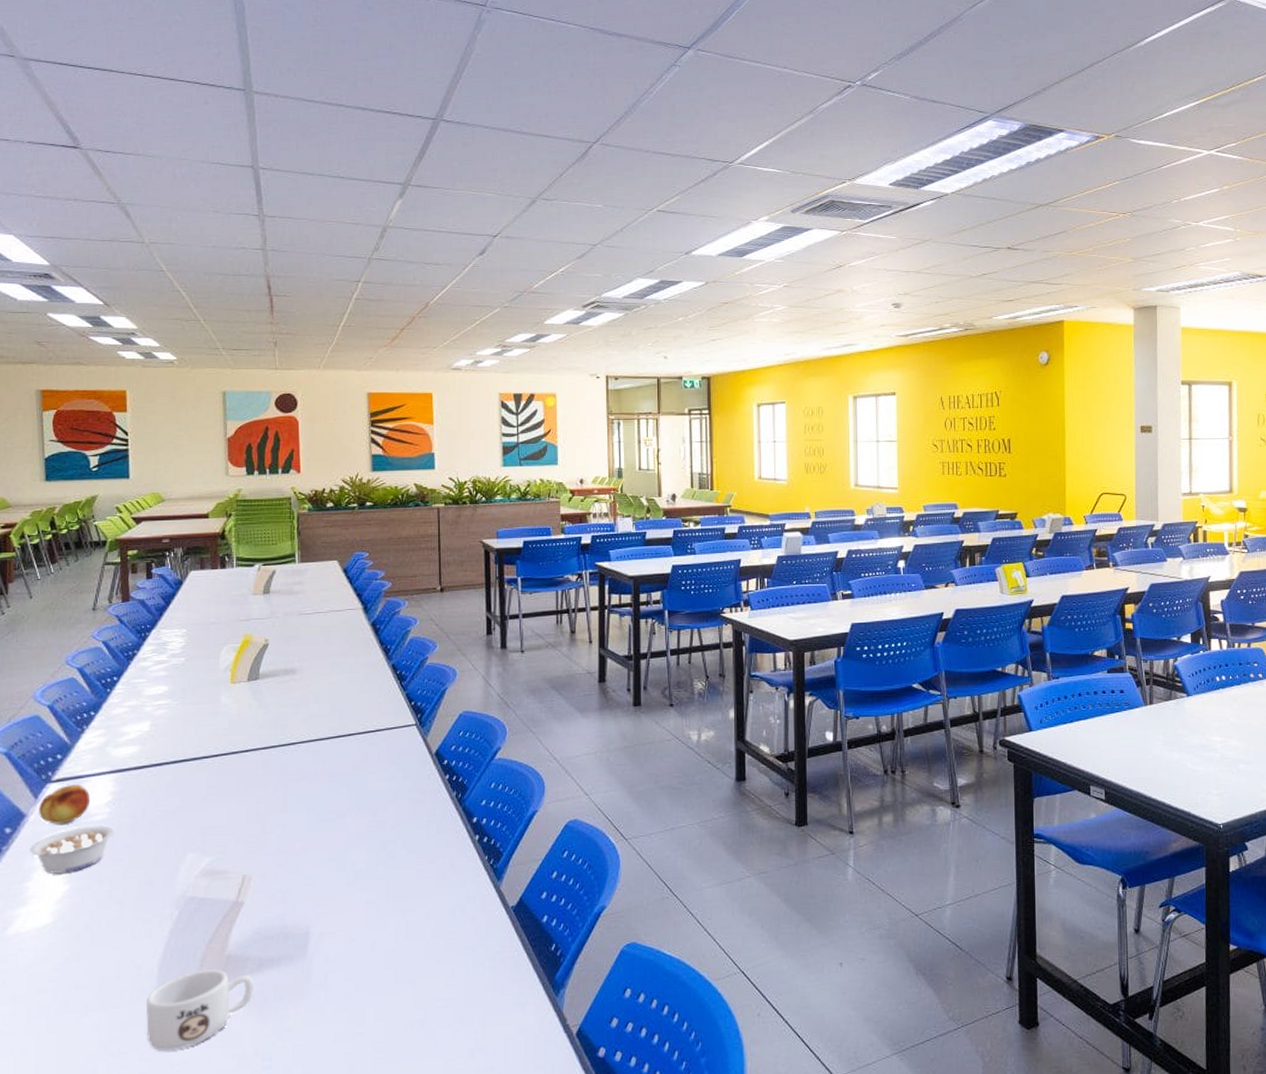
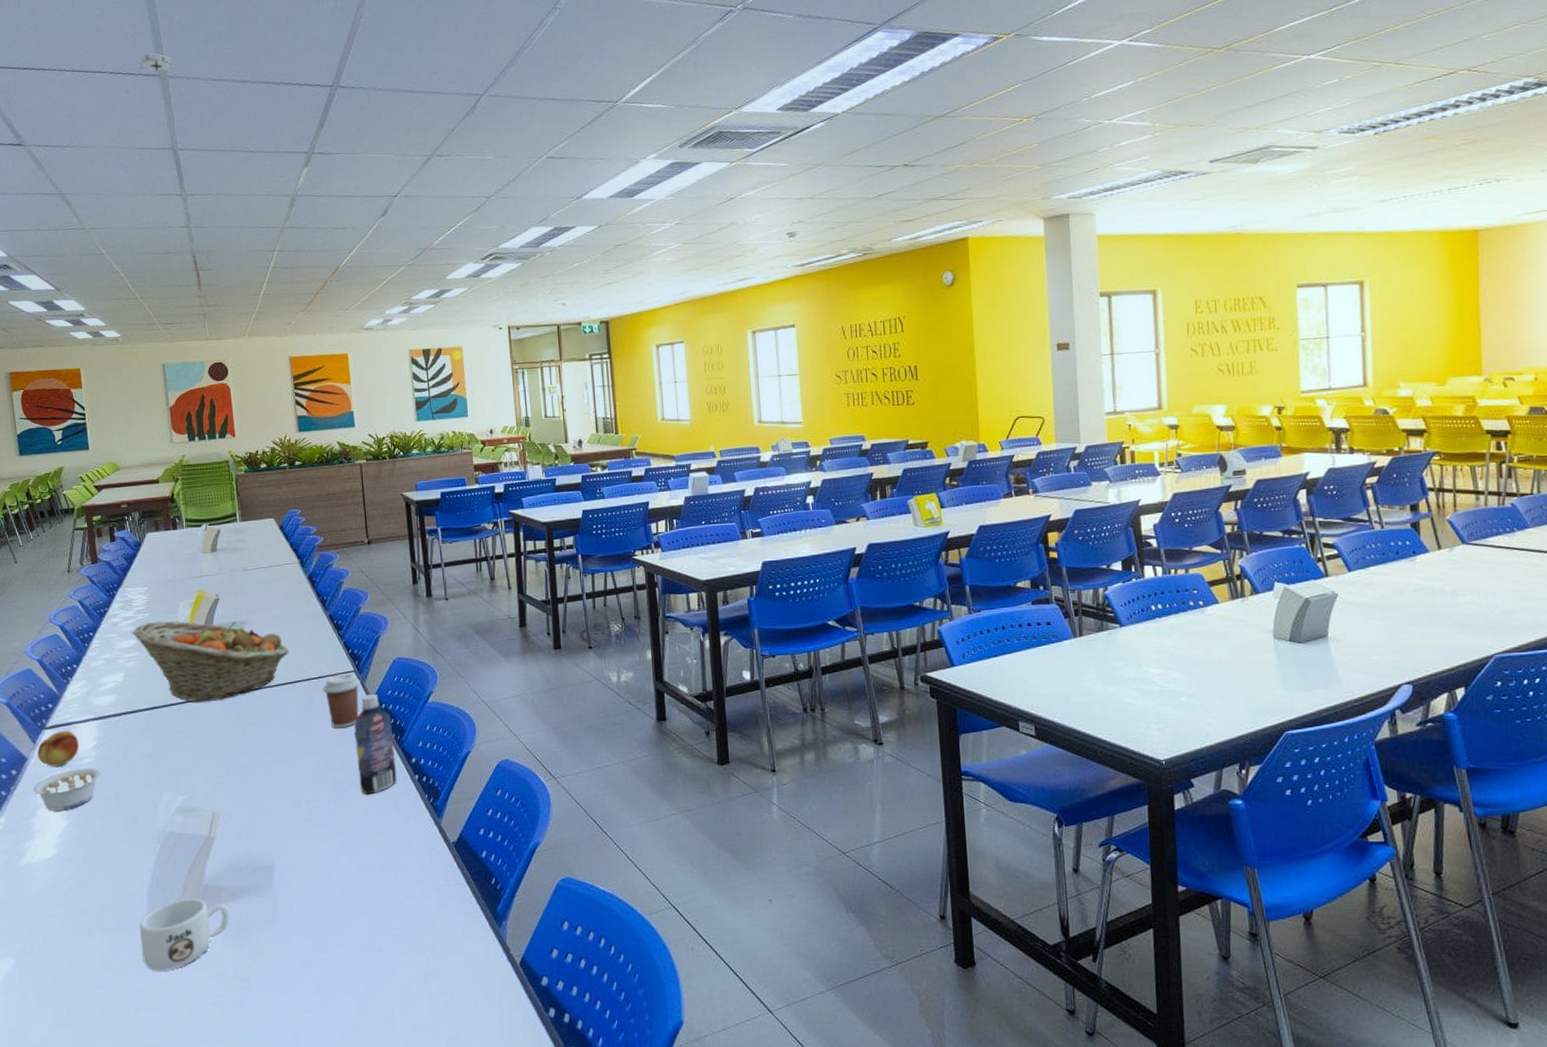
fruit basket: none [164,666,345,755] -> present [132,621,290,703]
smoke detector: none [220,66,261,86] -> present [138,53,174,72]
coffee cup: none [379,727,422,785] -> present [323,673,360,729]
bottle: none [411,749,455,856] -> present [354,694,397,795]

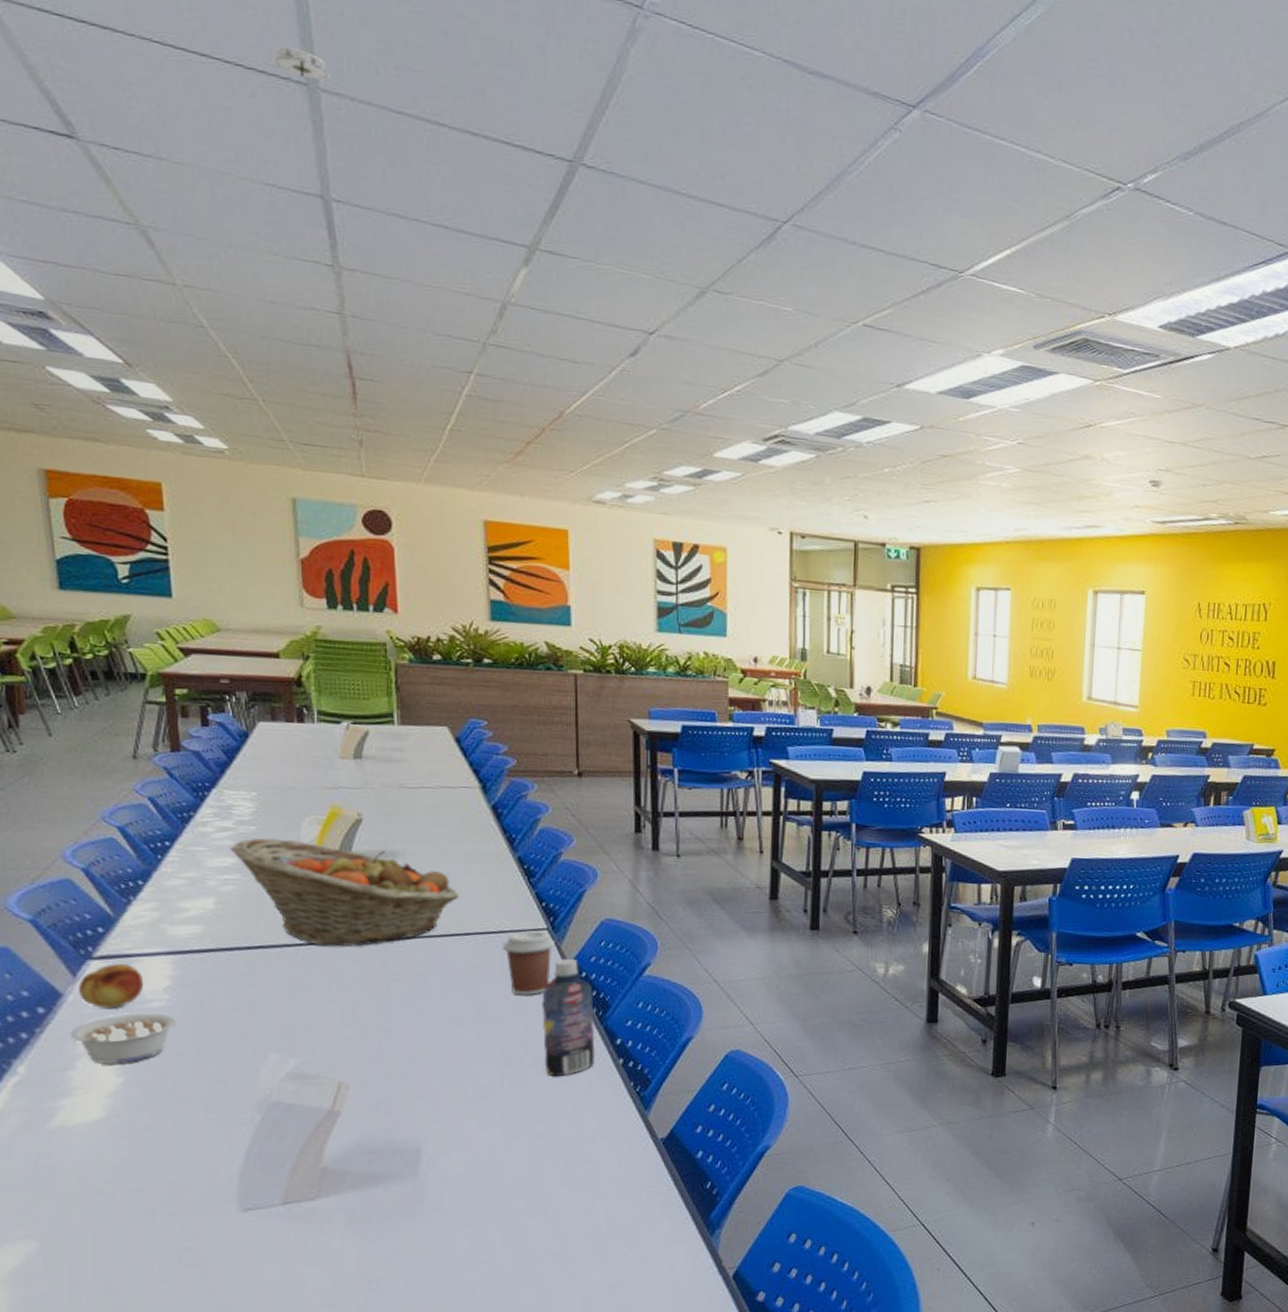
mug: present [139,898,230,971] -> none [225,1182,357,1266]

